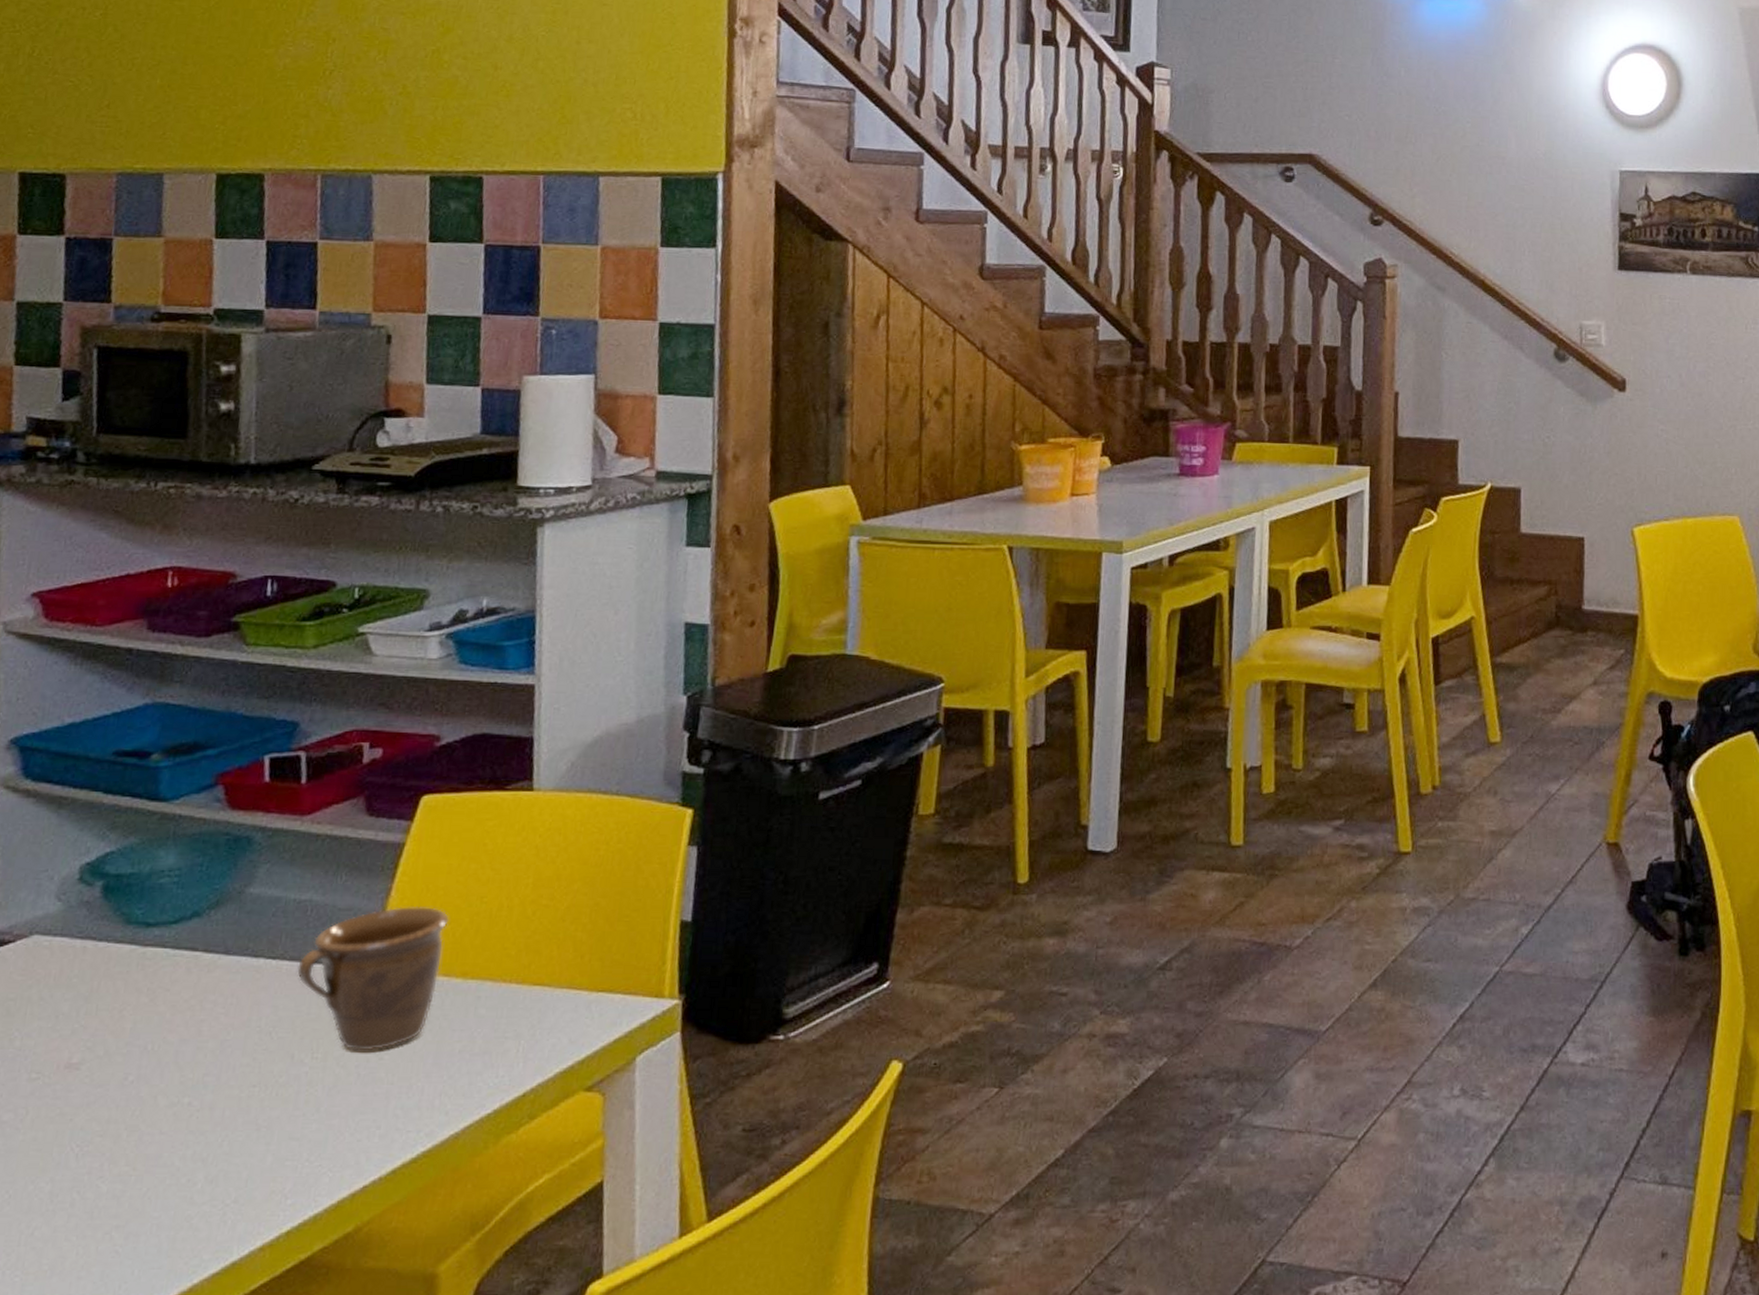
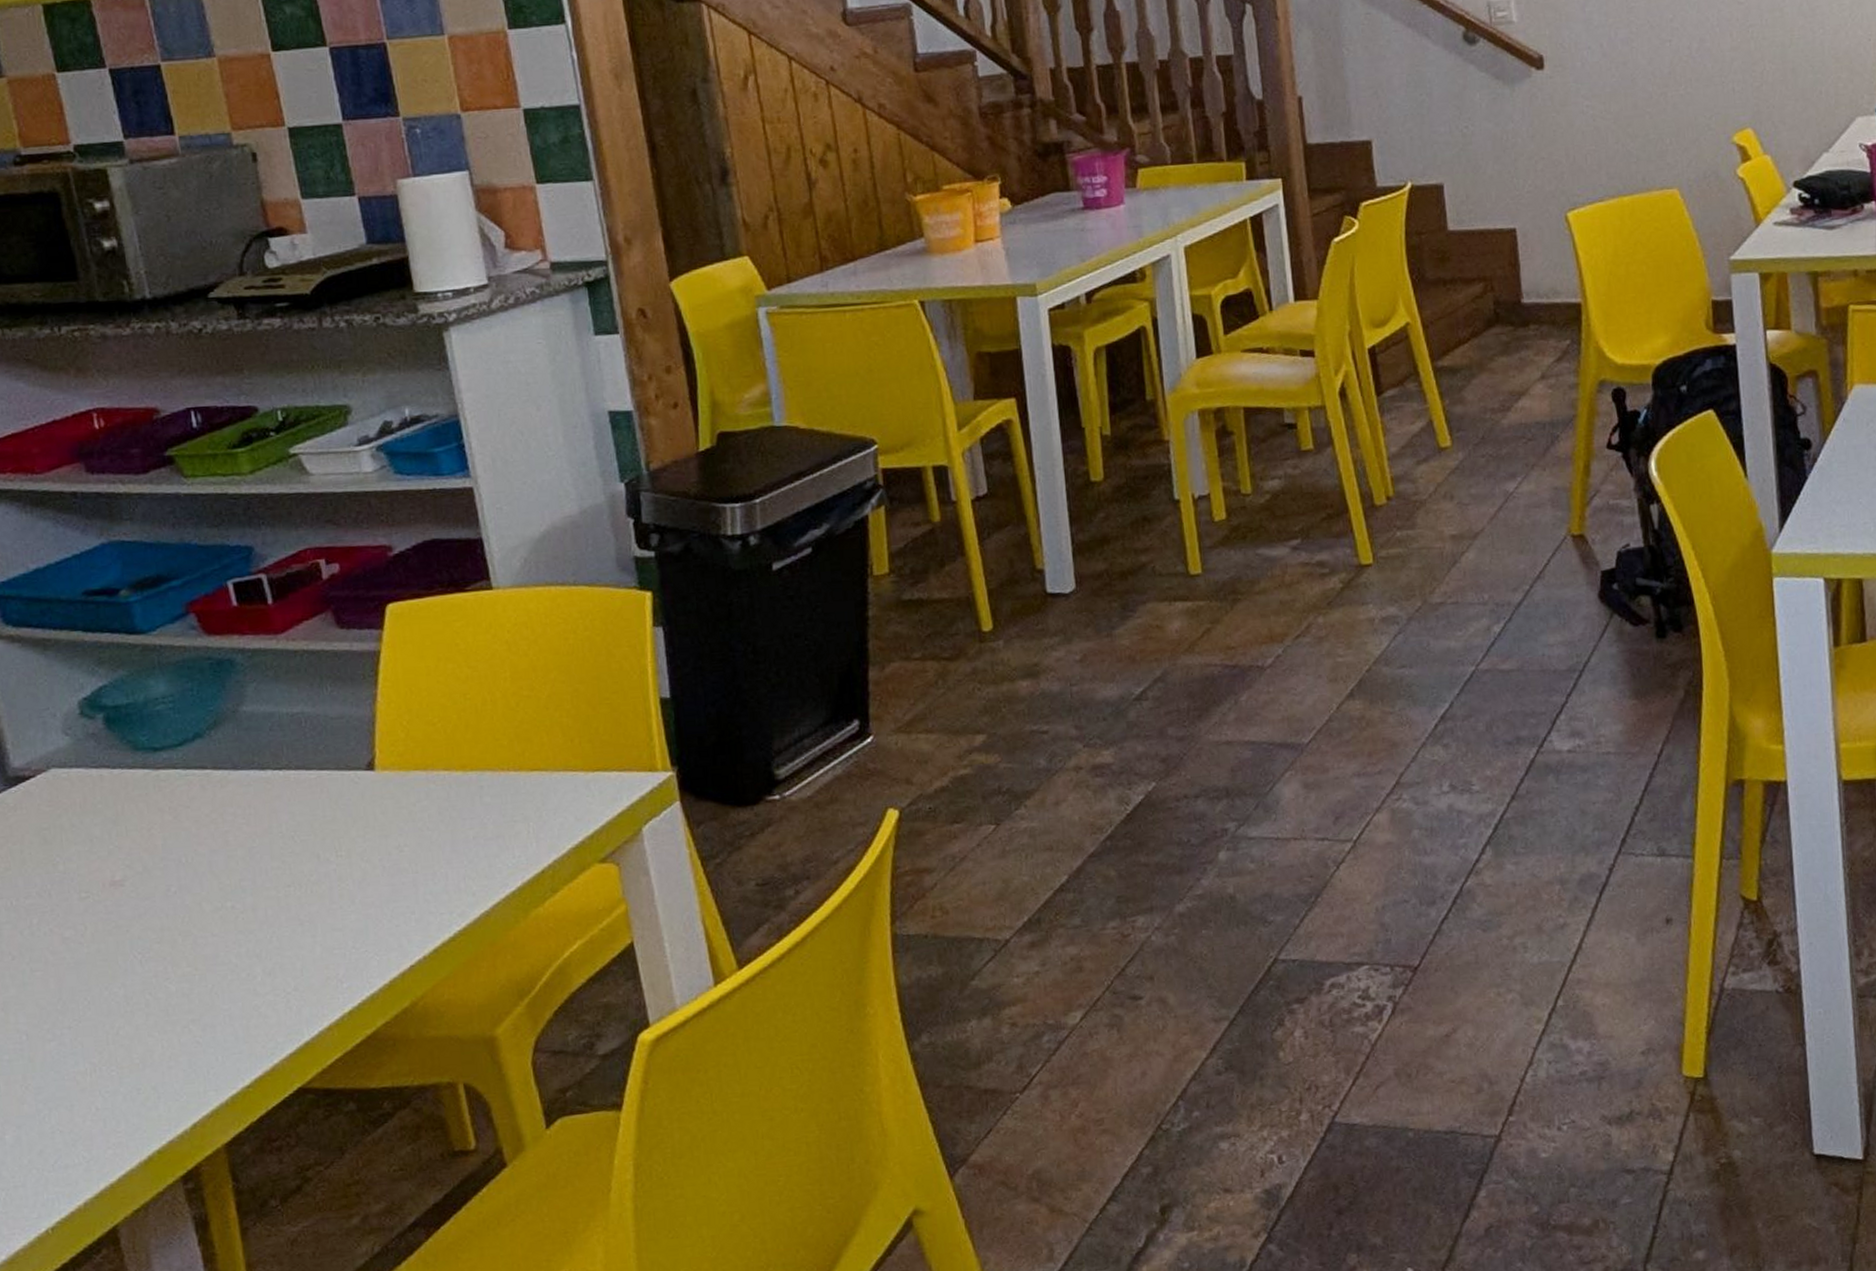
mug: present [297,905,449,1051] -> none [304,707,440,847]

